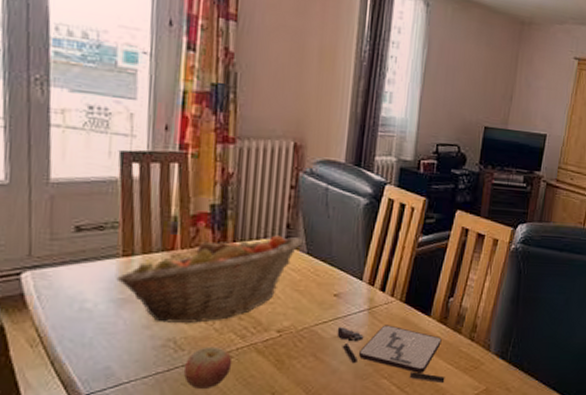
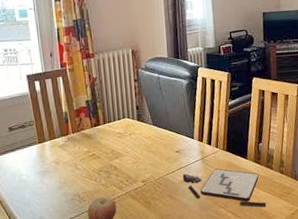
fruit basket: present [116,235,303,323] -> none [37,115,149,184]

